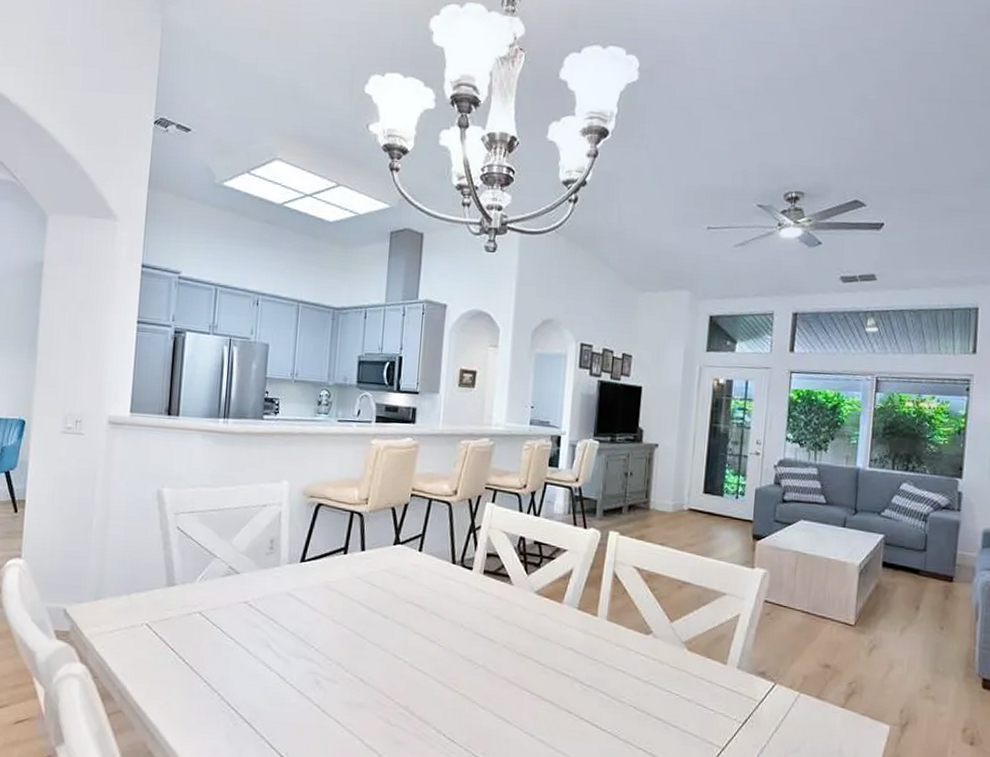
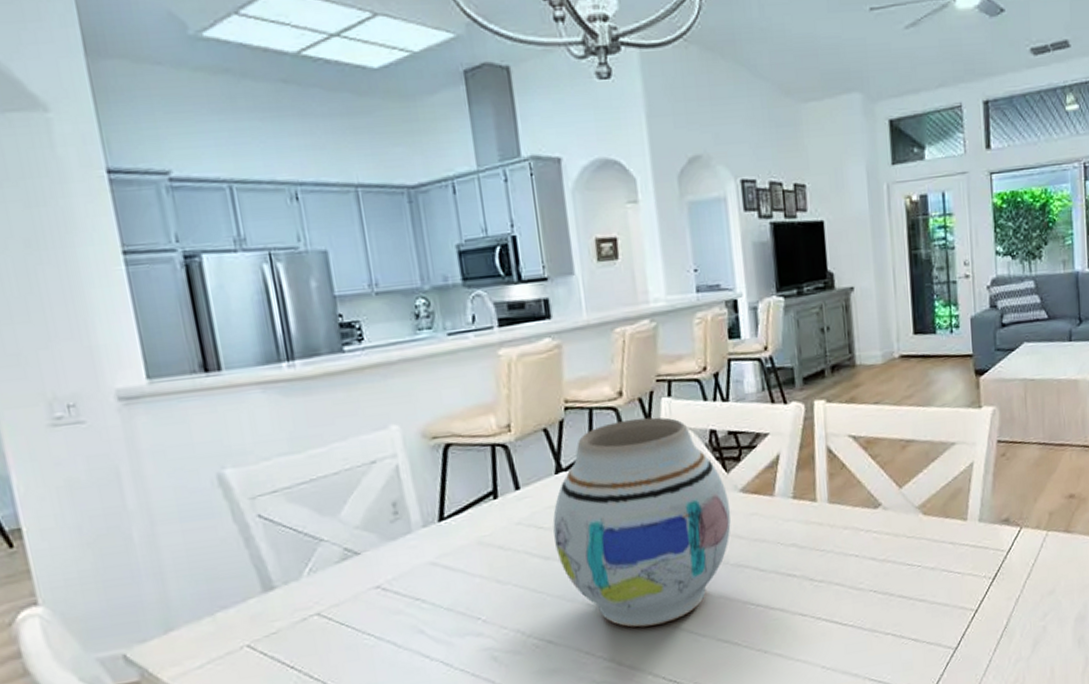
vase: none [382,514,525,689] -> present [553,417,731,628]

